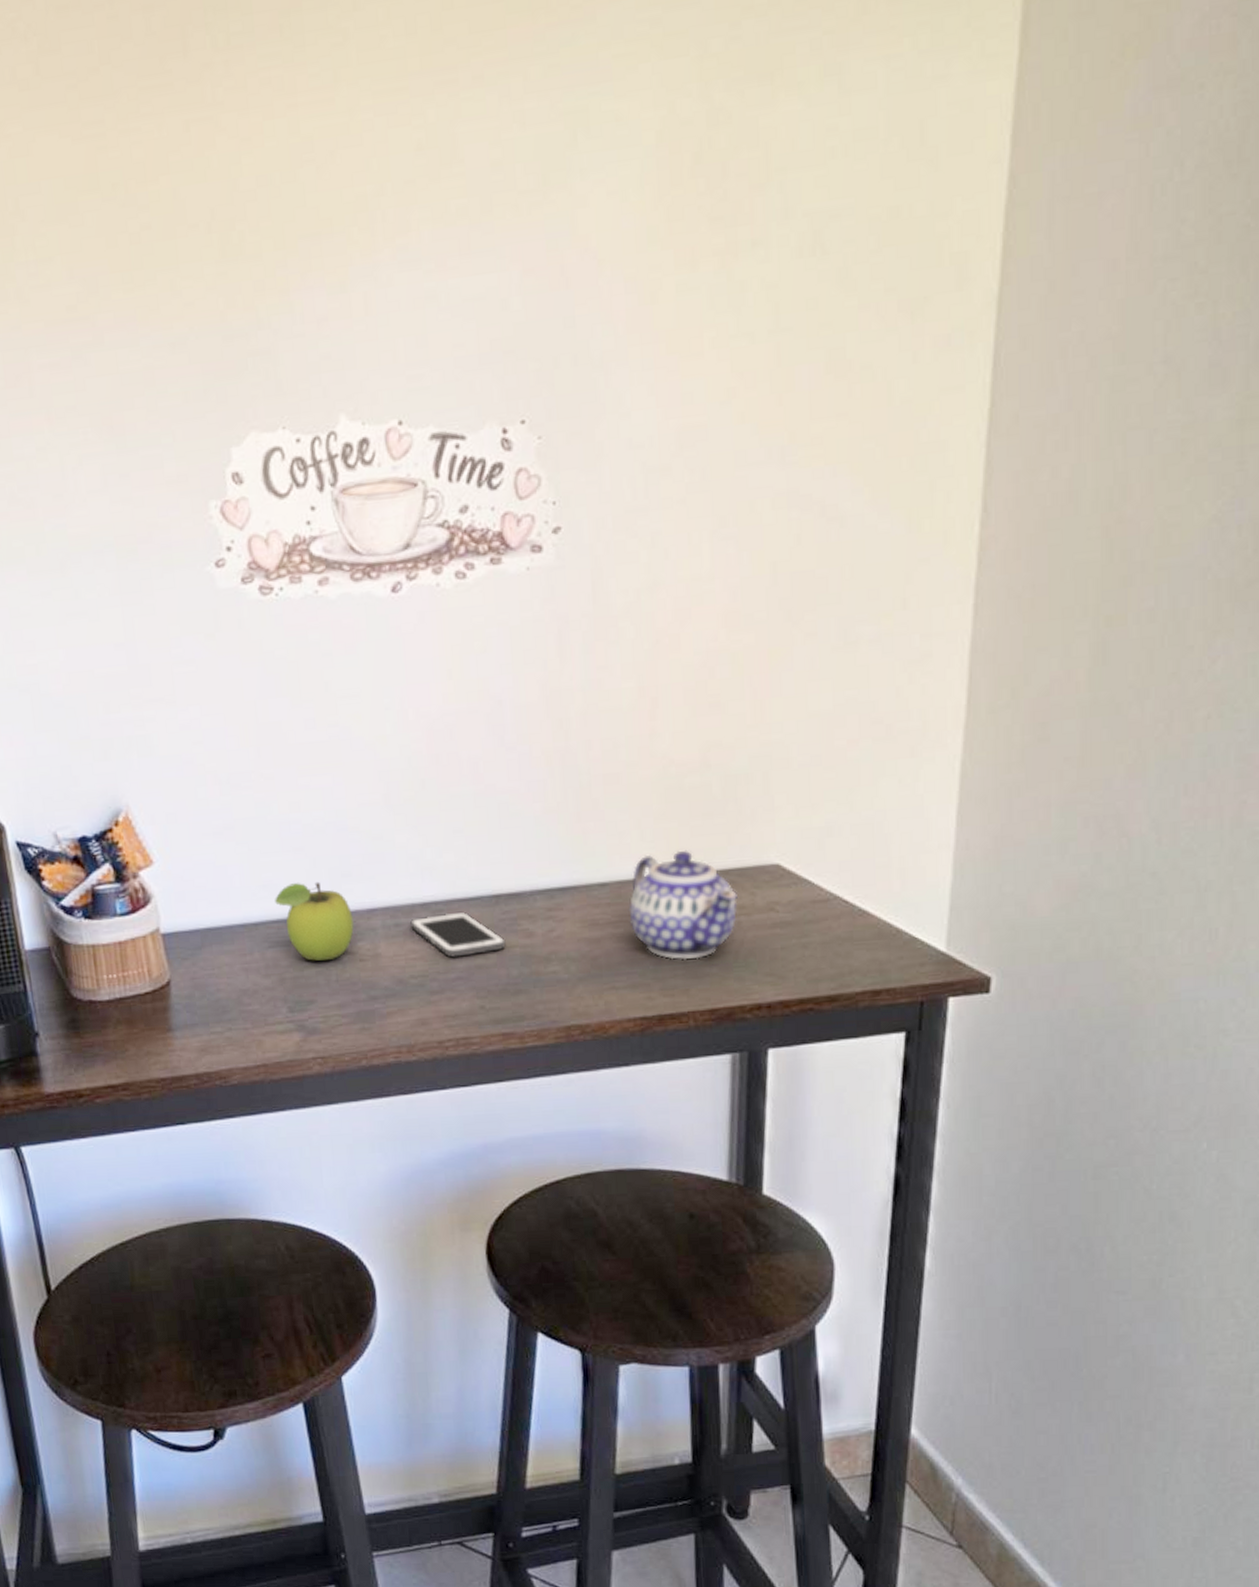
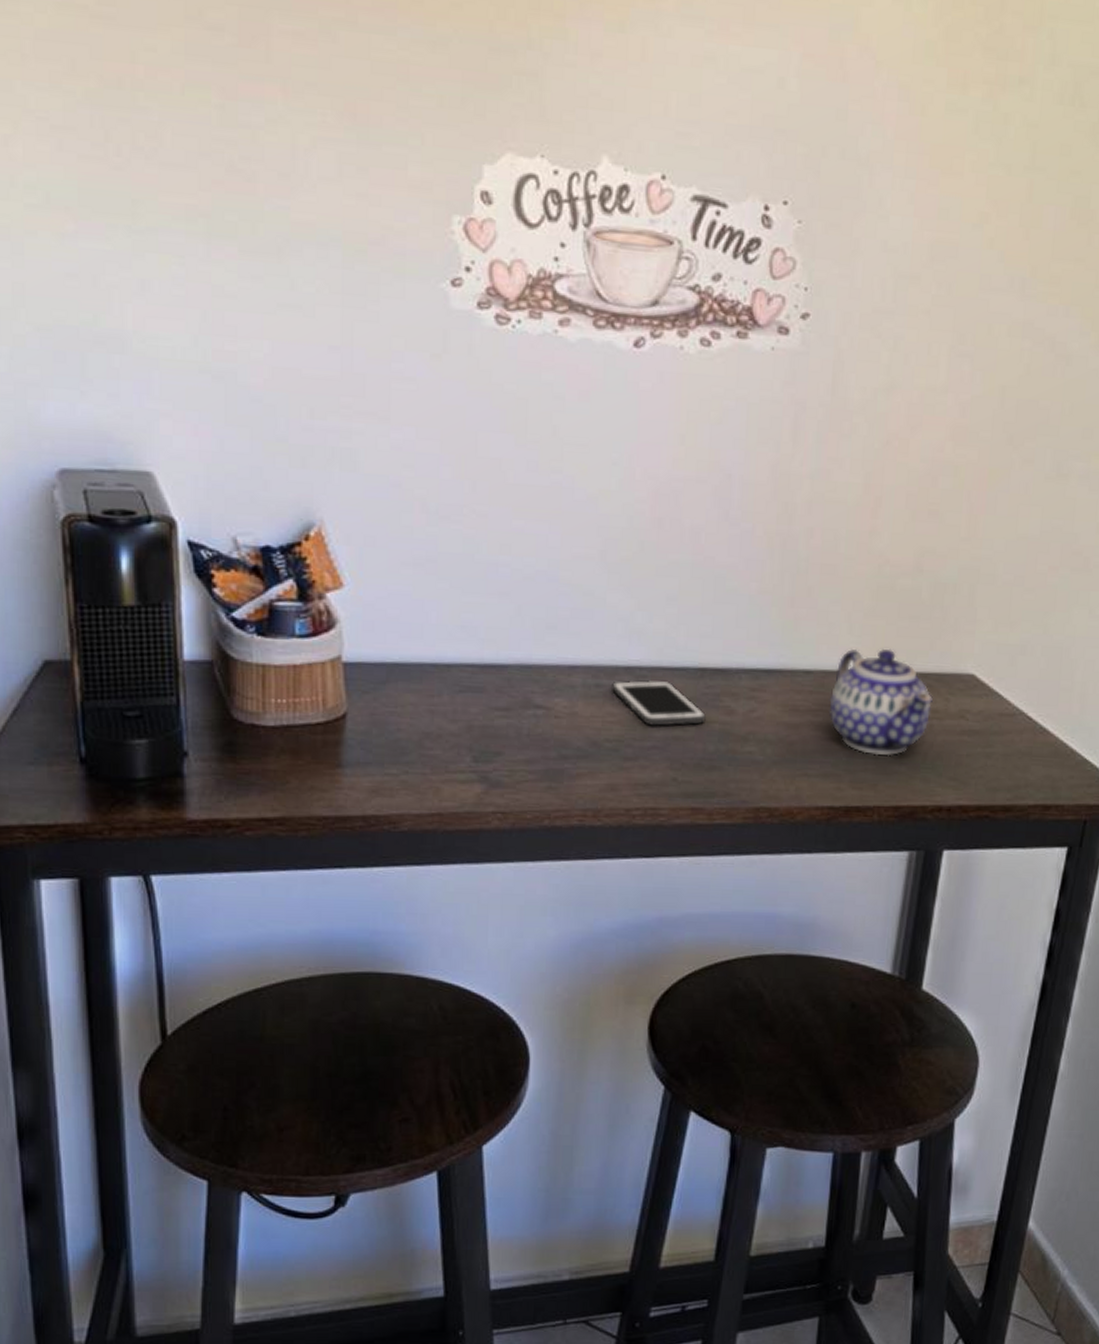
fruit: present [275,881,354,961] -> none [472,628,553,713]

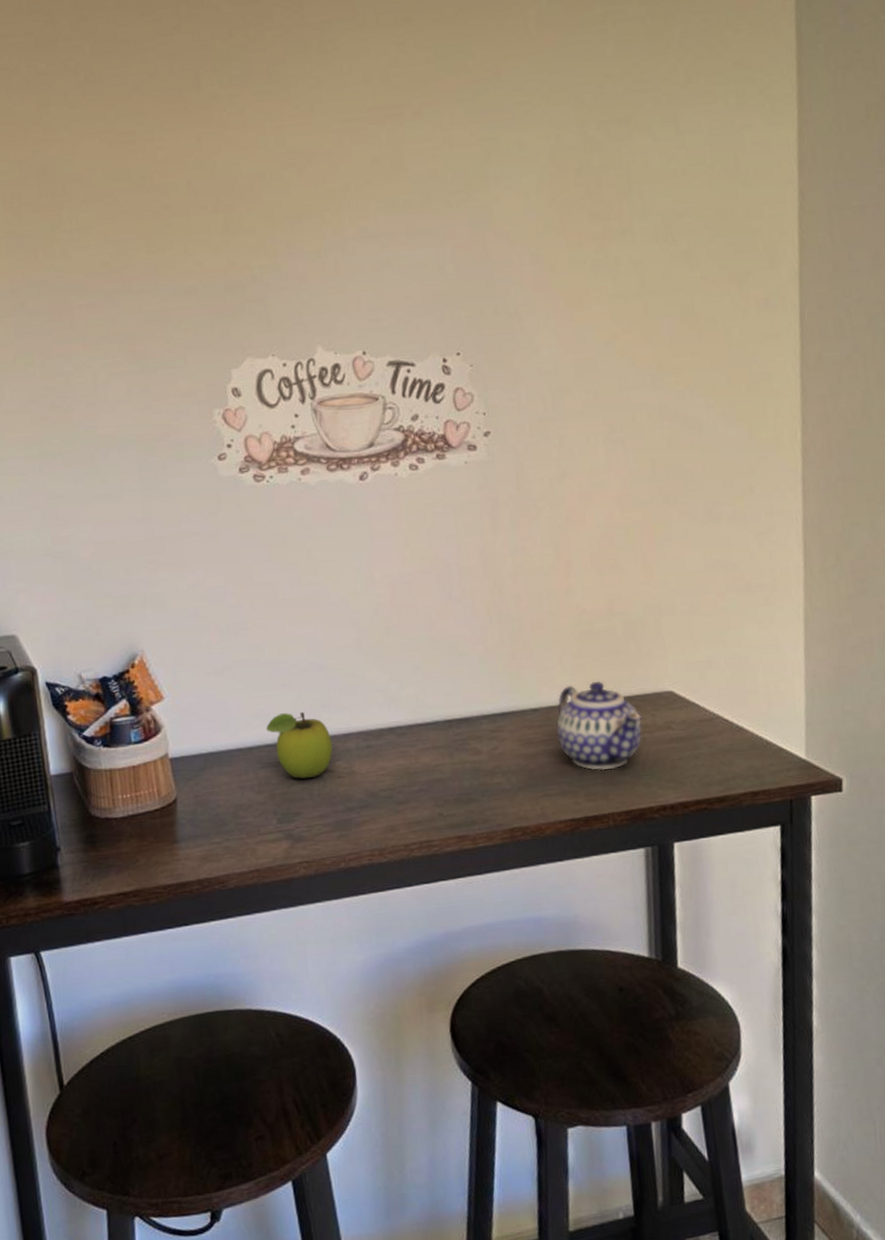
fruit: none [472,628,553,713] -> present [266,711,333,779]
cell phone: present [610,679,707,726] -> none [378,734,459,773]

